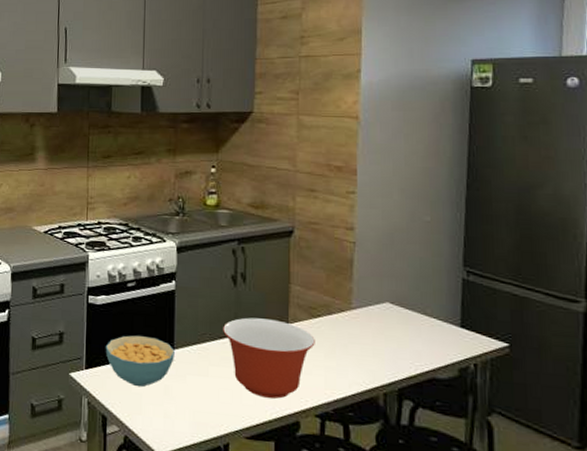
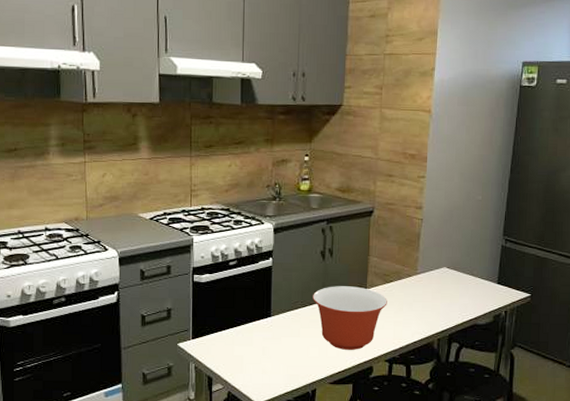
cereal bowl: present [105,335,175,387] -> none [210,306,271,351]

